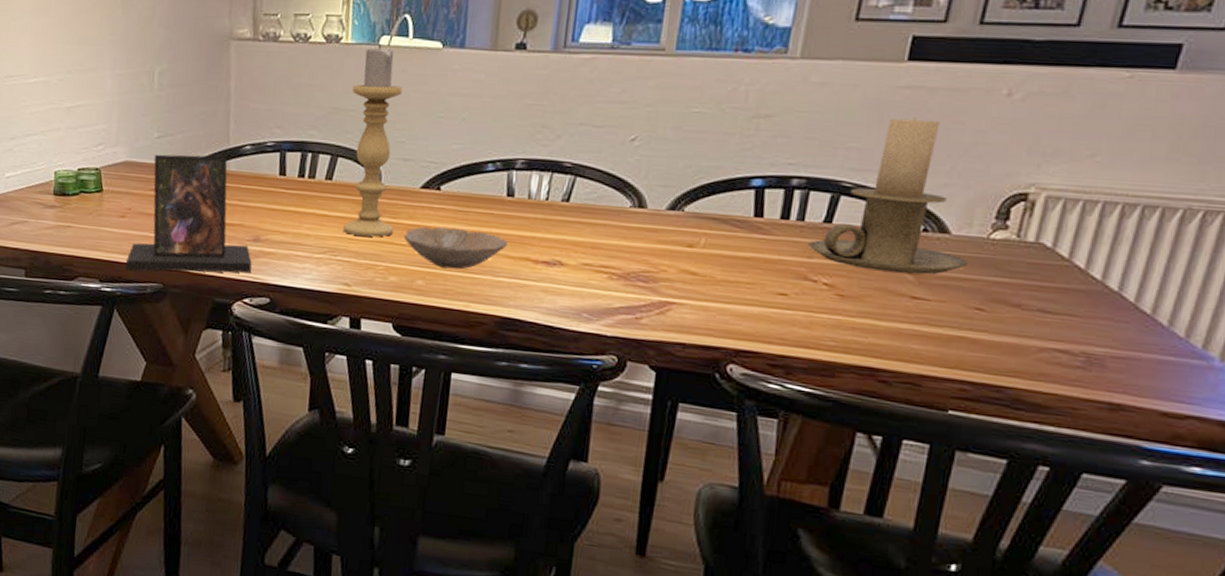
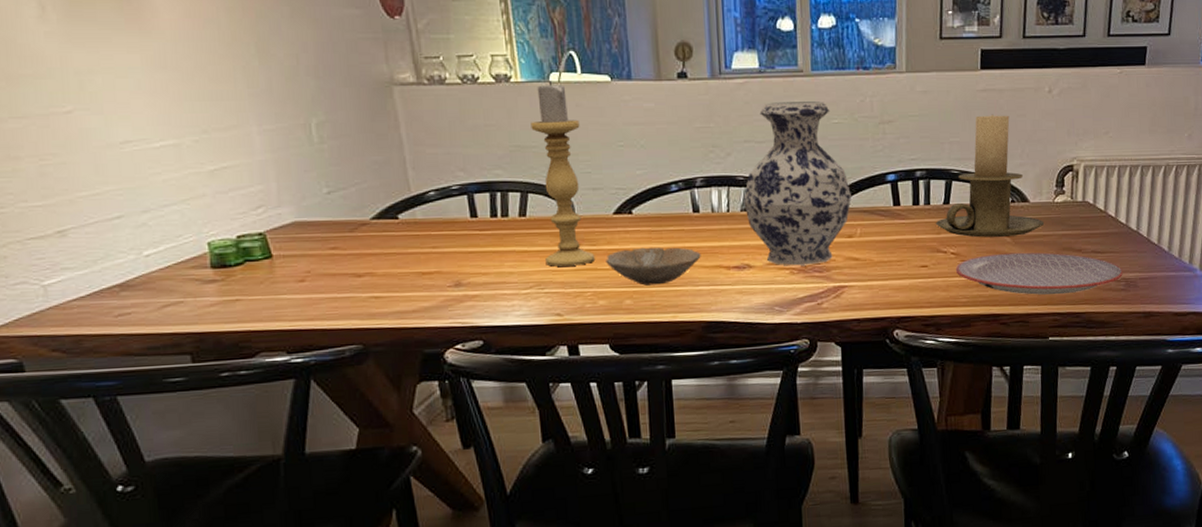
photo frame: present [125,154,252,273] -> none [314,204,458,337]
vase: none [566,82,701,273] -> present [743,101,851,266]
plate: none [825,292,1084,361] -> present [955,252,1123,295]

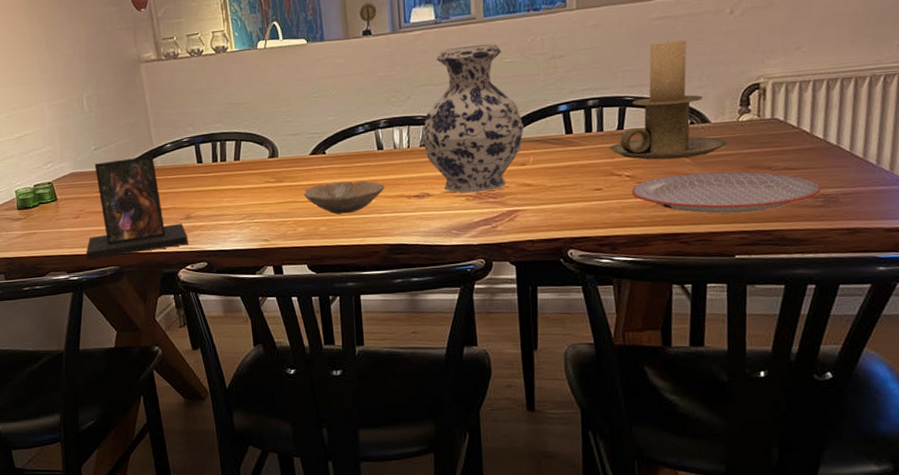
photo frame: none [314,204,458,337] -> present [86,155,188,261]
candle holder: present [531,81,596,267] -> none [243,48,296,201]

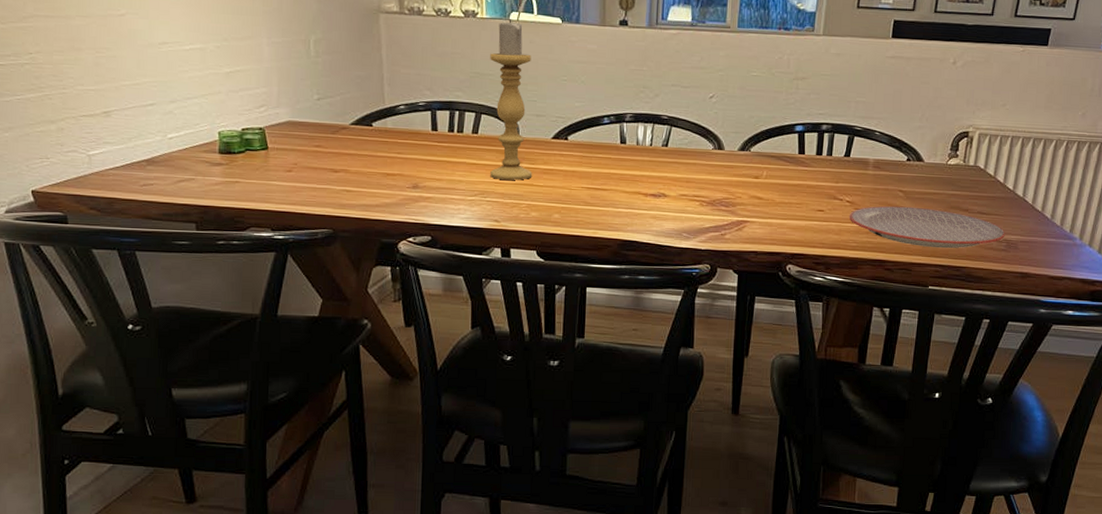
photo frame: present [86,155,188,261] -> none [295,114,413,220]
candle holder: none [243,48,296,201] -> present [490,19,533,180]
bowl: present [304,180,385,214] -> none [541,170,623,204]
vase: present [422,43,524,193] -> none [665,52,762,200]
candle holder: present [609,40,728,160] -> none [835,79,936,191]

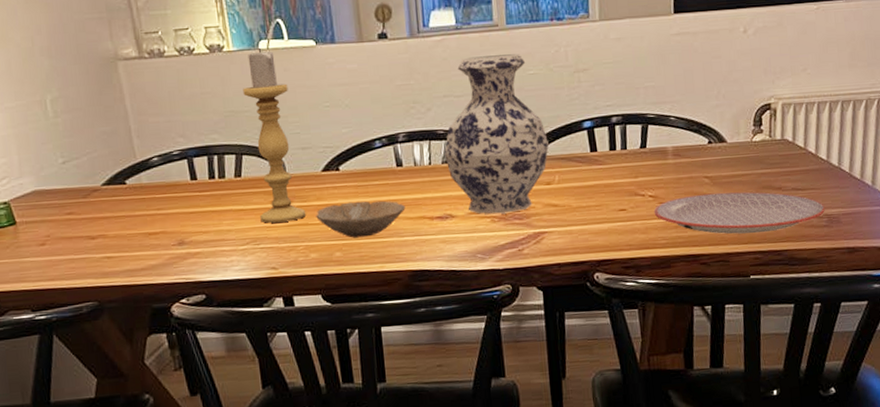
bowl: none [541,170,623,204] -> present [316,200,406,238]
vase: none [665,52,762,200] -> present [444,54,549,214]

